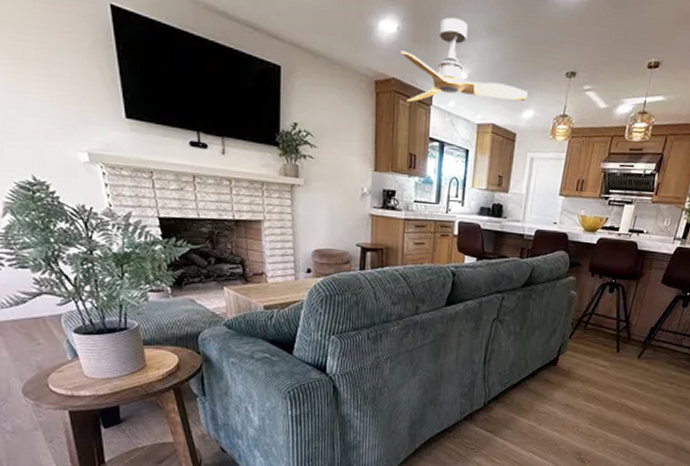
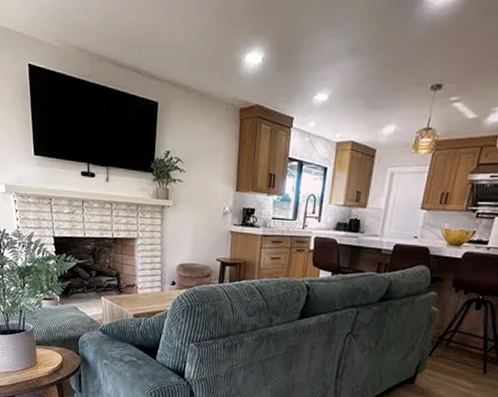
ceiling fan: present [400,17,528,102] -> none [264,44,389,125]

